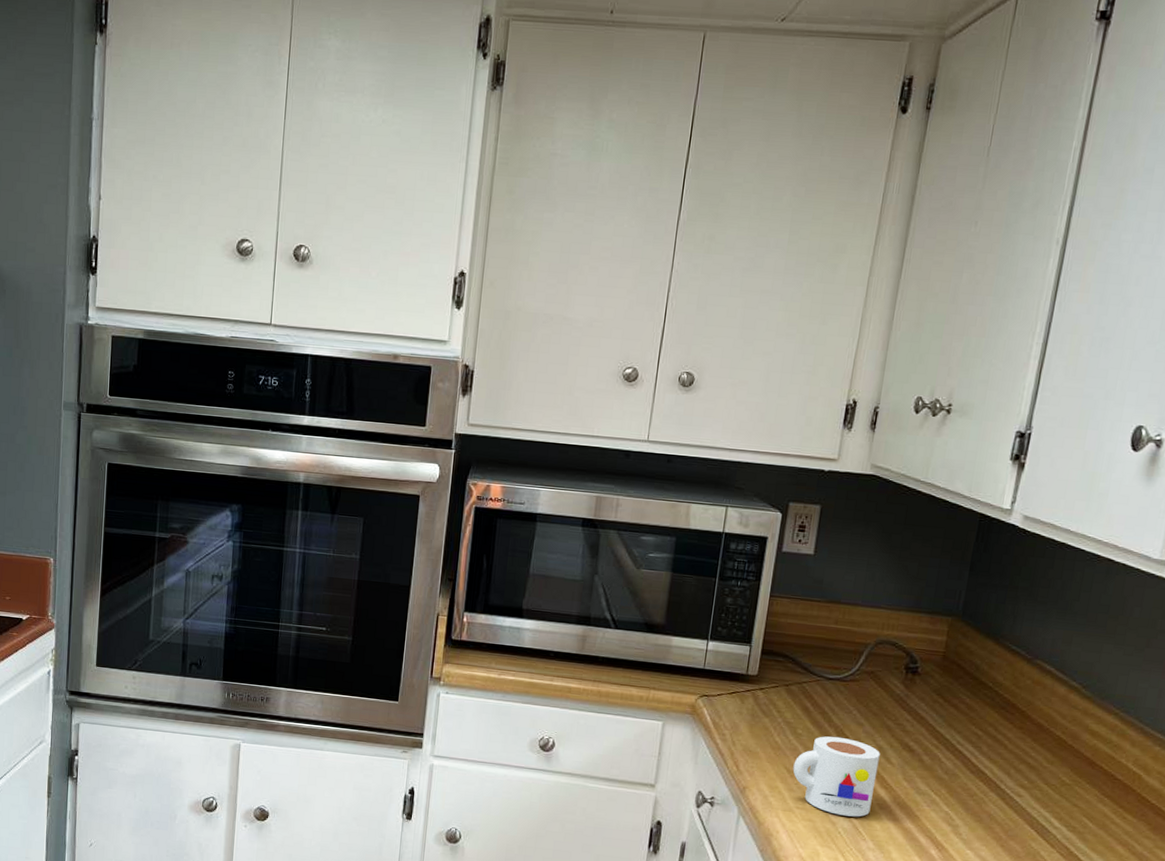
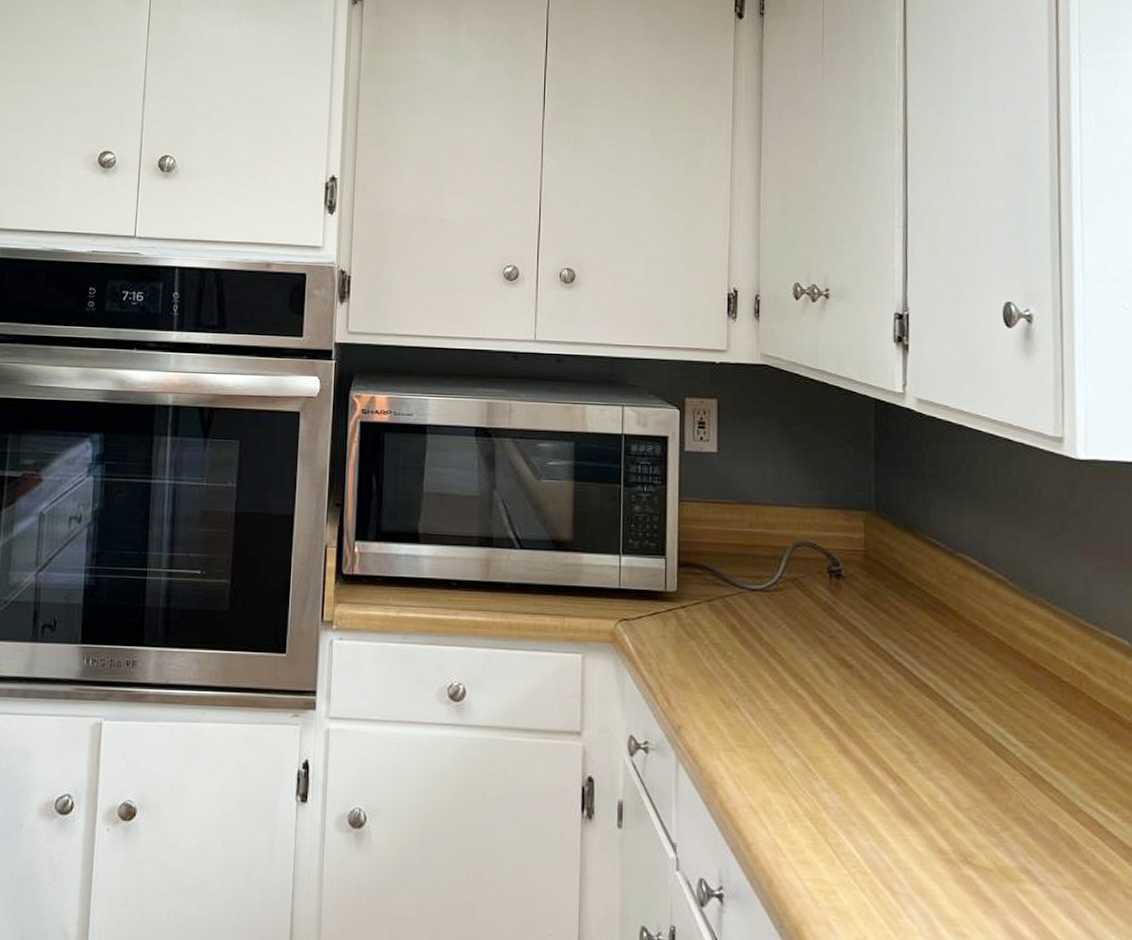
mug: present [793,736,880,817] -> none [728,656,818,752]

